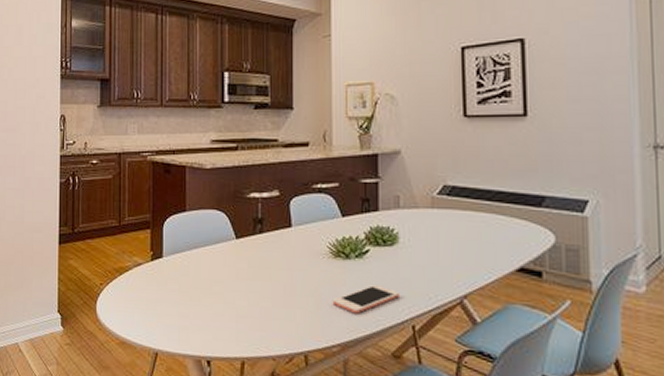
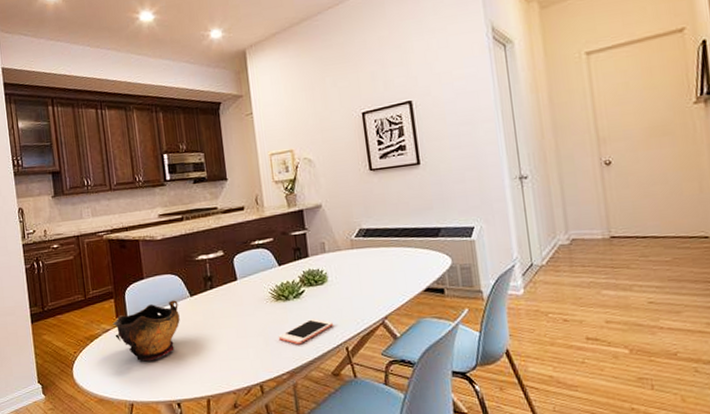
decorative bowl: none [146,240,221,306] -> present [112,300,180,361]

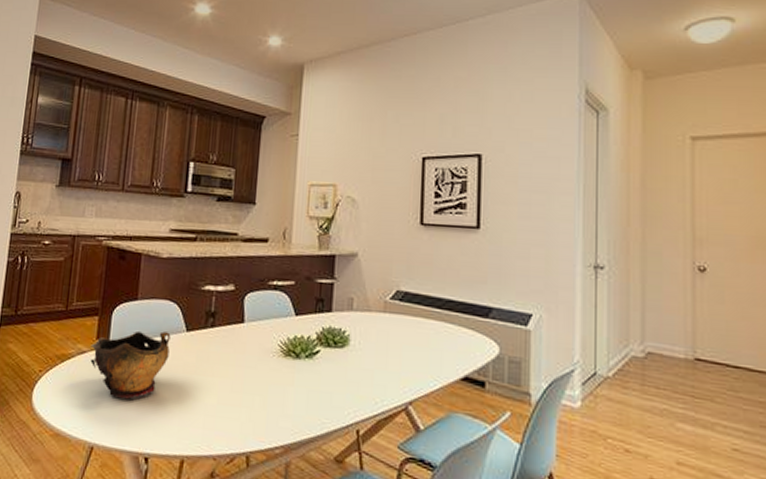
cell phone: present [278,318,333,345] -> none [278,385,346,416]

